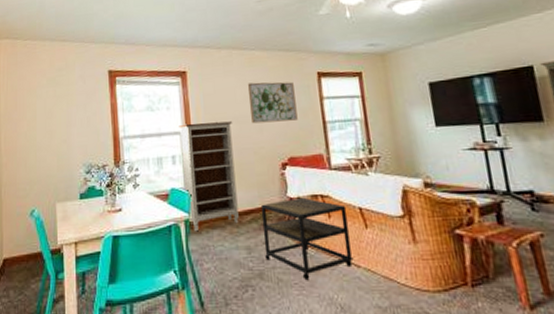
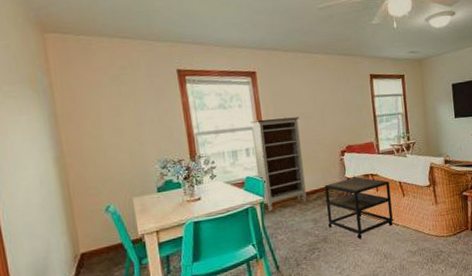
wall art: present [248,81,298,124] -> none [312,82,354,119]

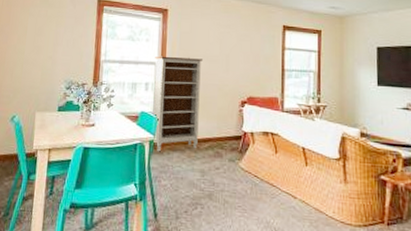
side table: present [324,177,393,239] -> none [216,132,292,204]

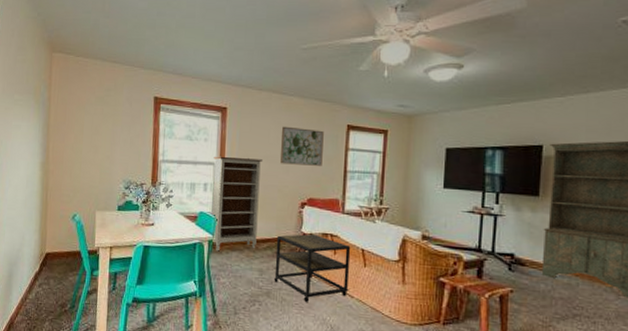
side table: none [216,132,292,204] -> present [274,233,351,302]
wall art: none [220,27,261,65] -> present [280,126,324,166]

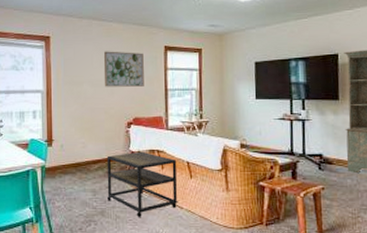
bookshelf: present [211,156,262,252] -> none [40,83,88,176]

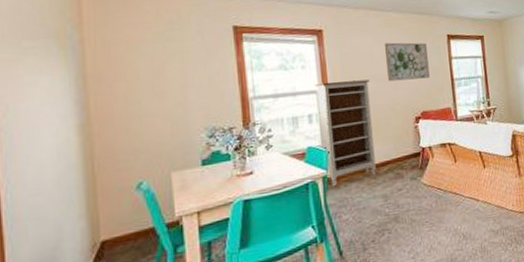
bookshelf: none [40,83,88,176] -> present [315,79,376,187]
side table: present [107,151,178,217] -> none [396,146,473,217]

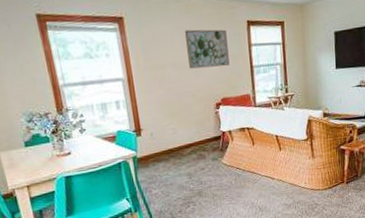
bookshelf: present [315,79,376,187] -> none [120,67,181,166]

